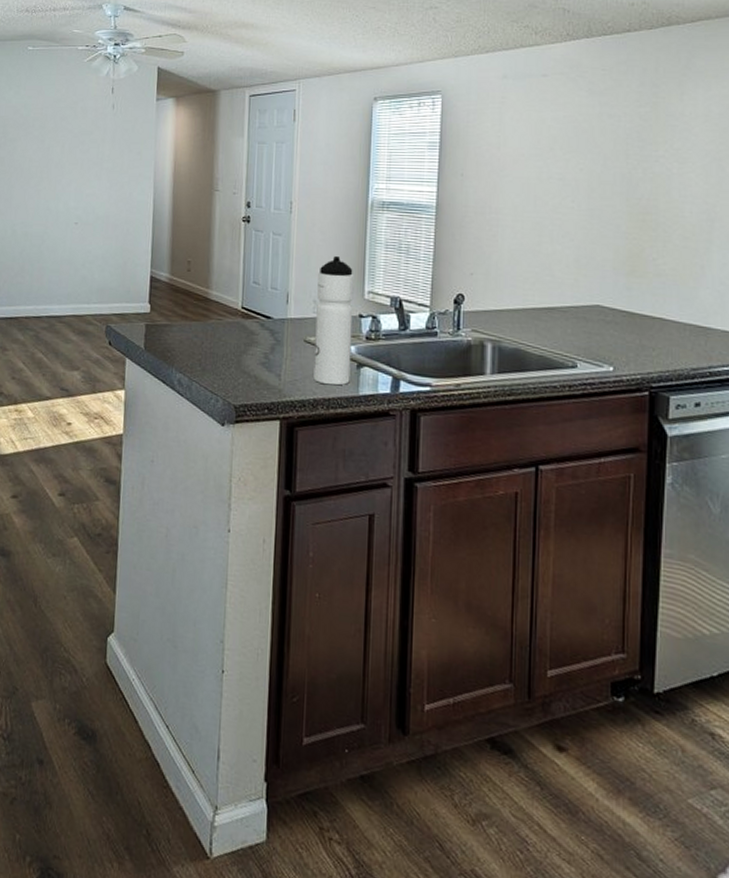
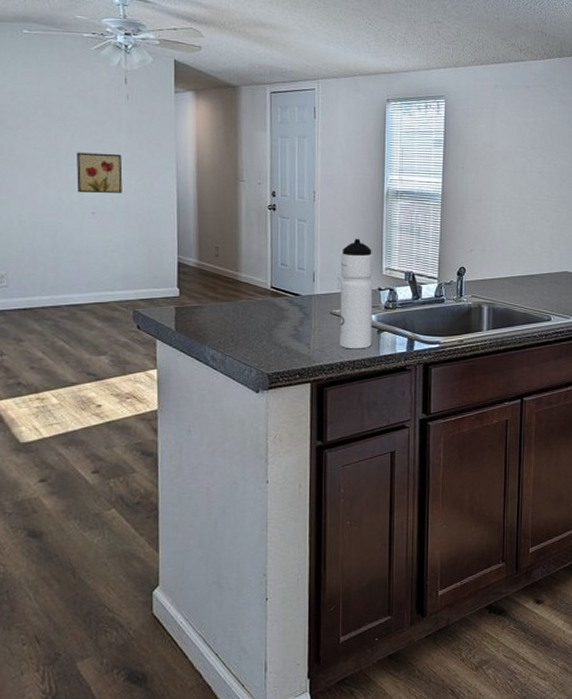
wall art: none [63,162,105,204] -> present [76,152,123,194]

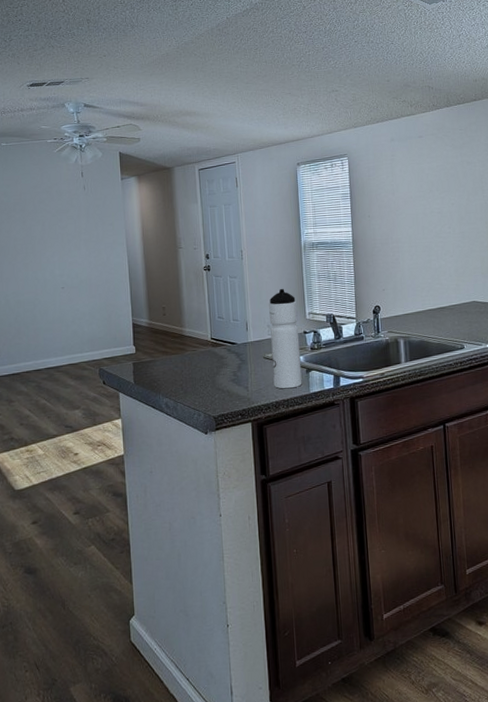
wall art: present [76,152,123,194] -> none [48,236,85,272]

